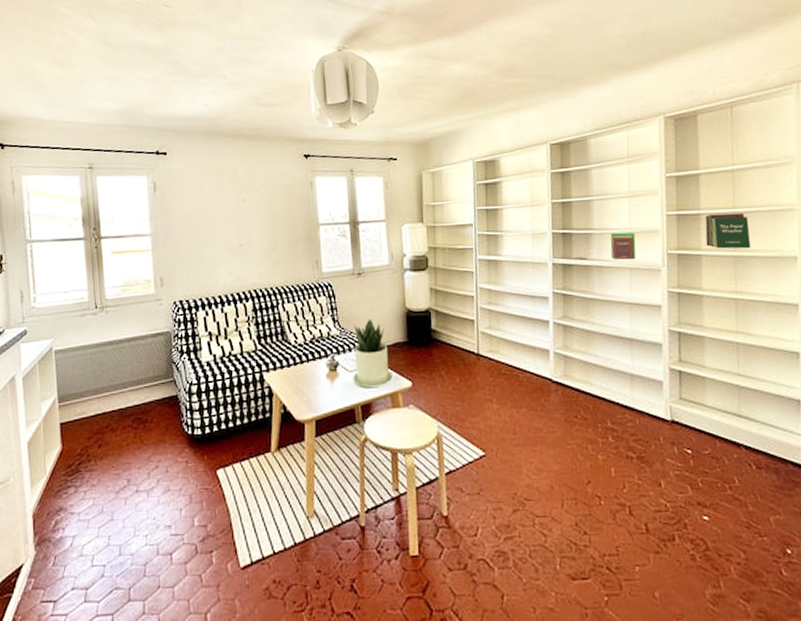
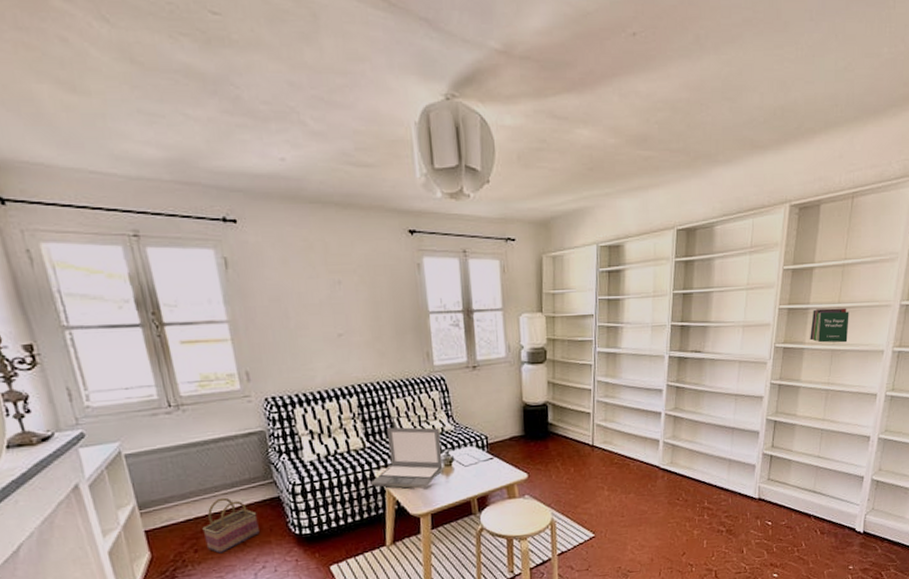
basket: none [108,394,156,450] -> present [202,497,260,554]
laptop: none [260,330,328,393] -> present [370,427,443,489]
planter: present [353,318,393,388] -> none [469,413,509,482]
books: present [610,232,636,260] -> none [724,325,748,353]

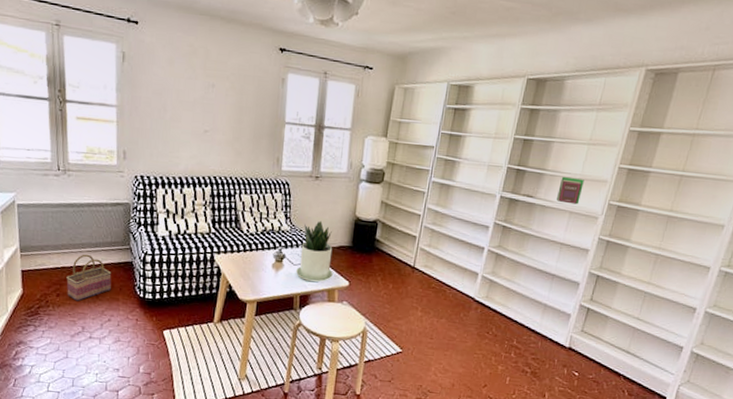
laptop: present [370,427,443,489] -> none [209,218,277,278]
planter: none [469,413,509,482] -> present [296,220,333,283]
books: none [724,325,748,353] -> present [556,176,584,205]
books: present [810,308,849,343] -> none [647,173,693,211]

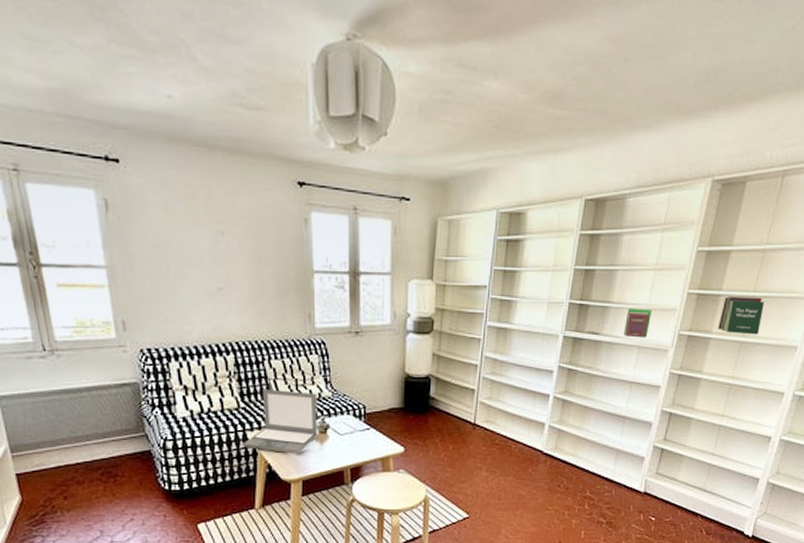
basket: present [66,254,112,301] -> none [72,447,129,502]
laptop: none [209,218,277,278] -> present [243,388,318,454]
planter: present [296,220,333,283] -> none [344,382,385,452]
books: none [647,173,693,211] -> present [718,296,765,335]

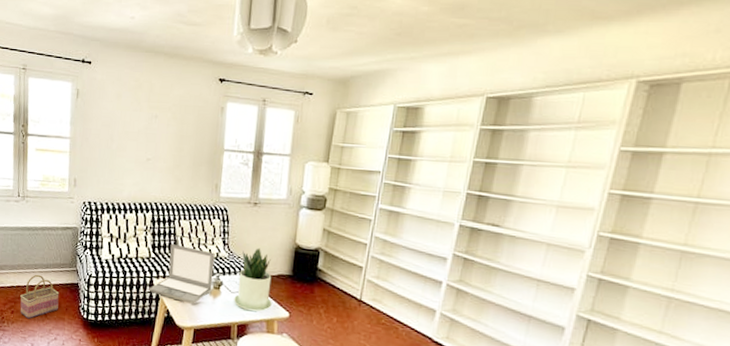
basket: none [72,447,129,502] -> present [20,274,60,319]
planter: none [344,382,385,452] -> present [234,247,272,312]
books: present [624,308,652,338] -> none [529,203,564,236]
books: present [718,296,765,335] -> none [650,200,714,246]

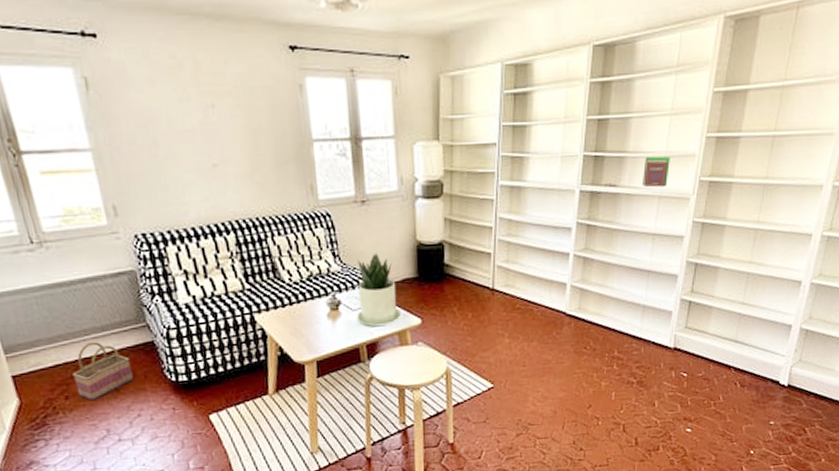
laptop: present [149,243,215,304] -> none [251,267,329,335]
books: none [529,203,564,236] -> present [643,156,670,188]

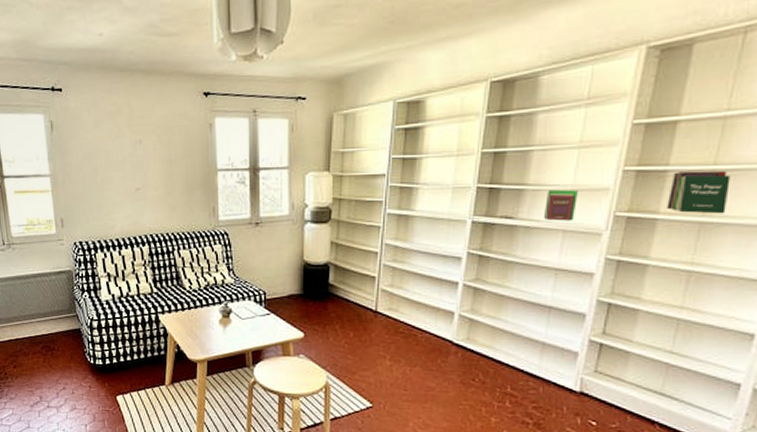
basket: present [72,341,133,401] -> none [21,324,63,372]
planter: present [357,252,401,327] -> none [245,269,285,336]
books: none [740,136,786,177] -> present [667,170,731,214]

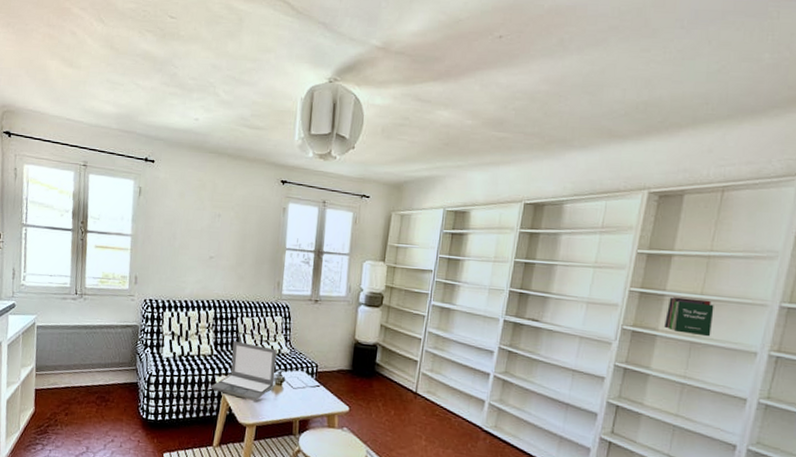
laptop: none [155,275,221,336] -> present [210,340,277,401]
books: present [544,189,578,221] -> none [564,299,593,329]

